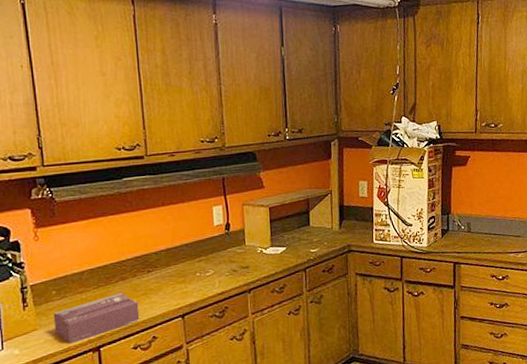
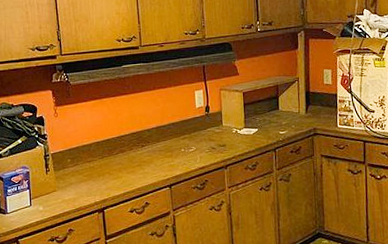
tissue box: present [53,293,140,344] -> none [68,163,135,204]

